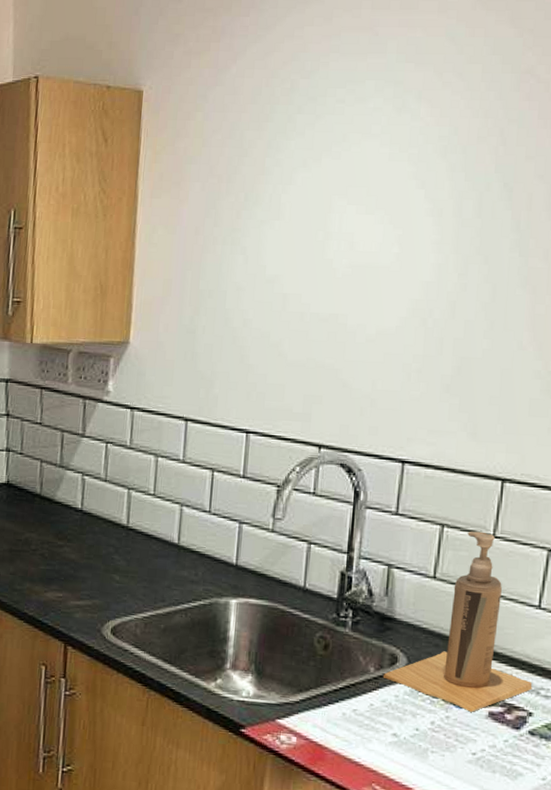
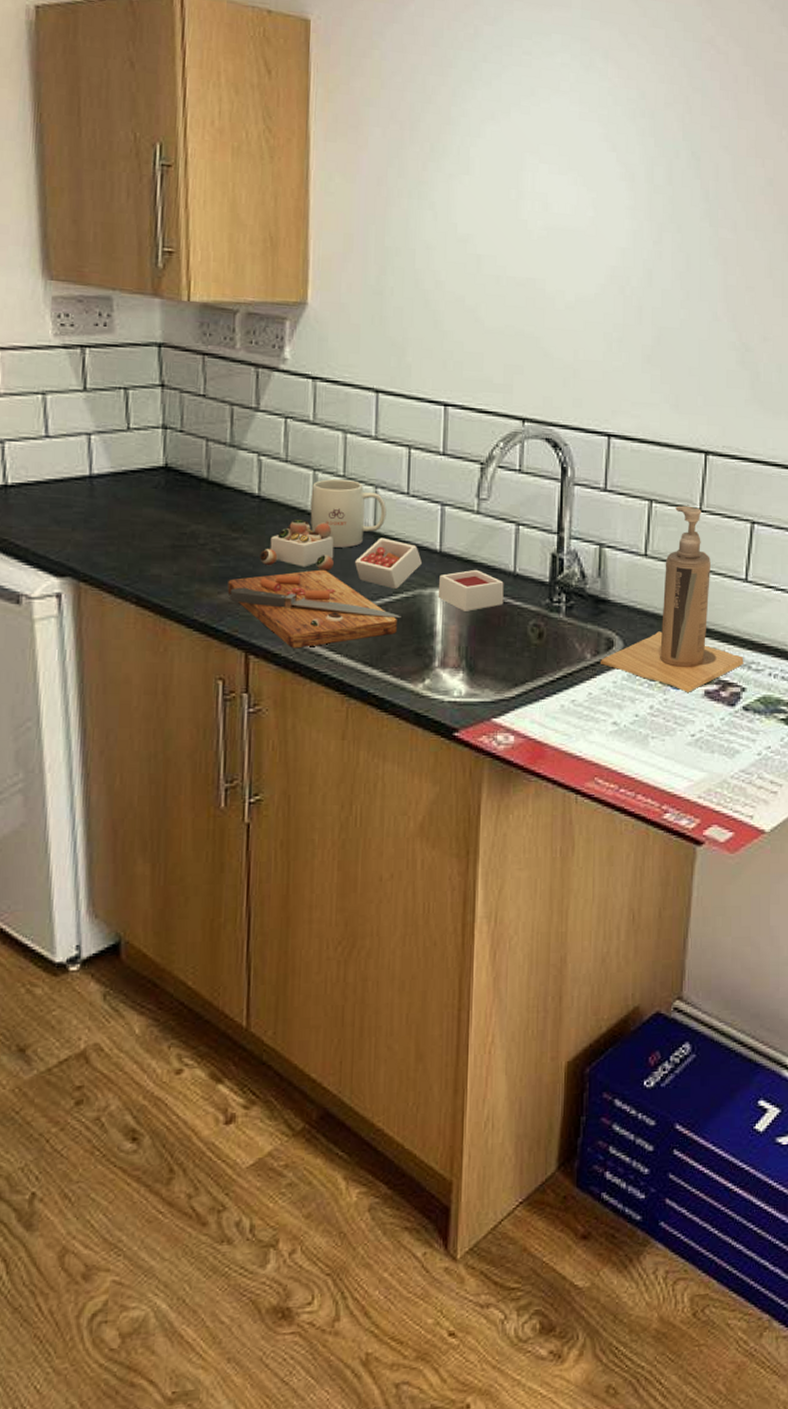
cutting board: none [52,531,294,644] -> present [227,518,504,649]
mug: none [123,497,190,558] -> present [310,479,387,548]

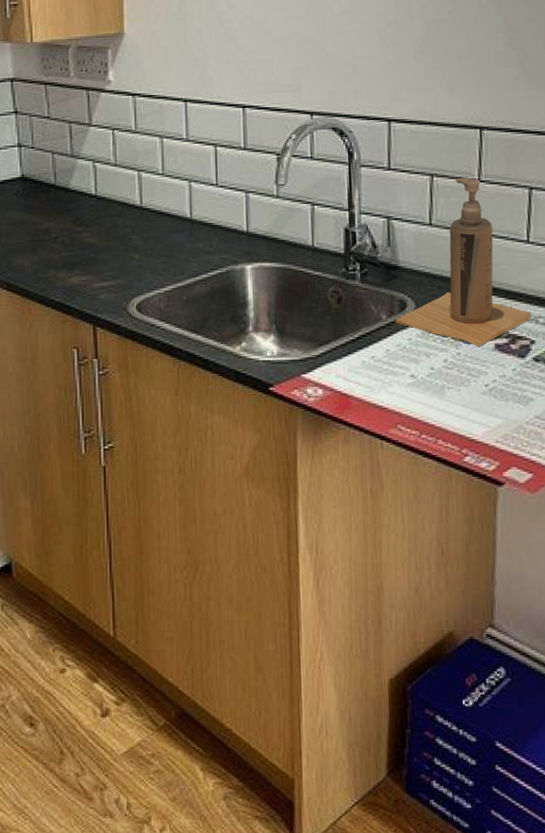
cutting board: present [227,518,504,649] -> none [76,212,305,320]
mug: present [310,479,387,548] -> none [137,177,200,234]

